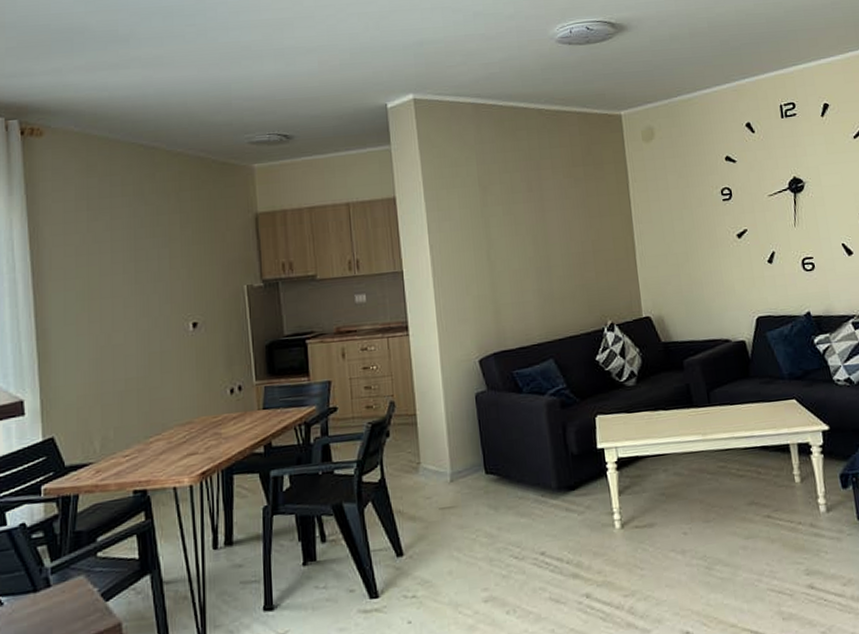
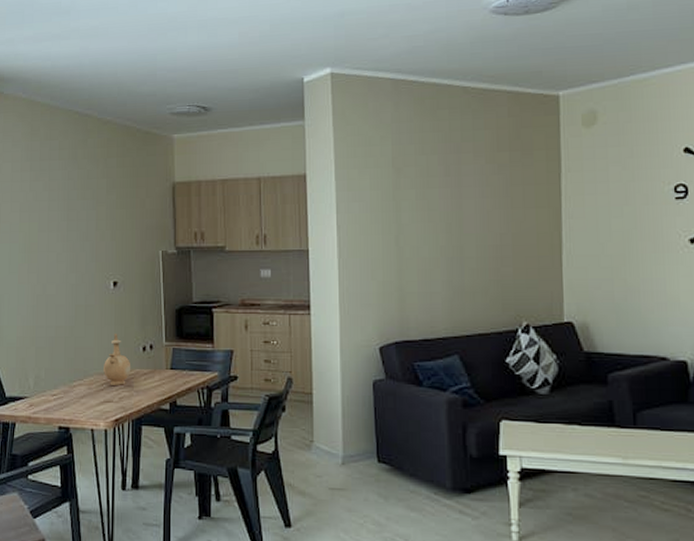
vase: none [185,379,218,437] -> present [104,334,131,387]

